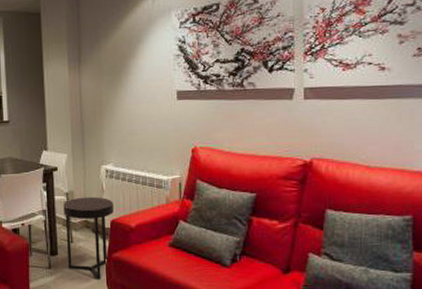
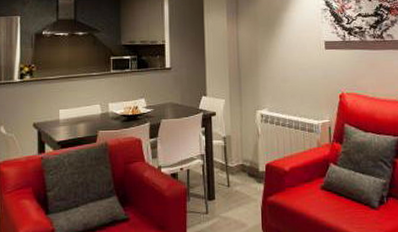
side table: present [63,197,114,280] -> none [221,141,268,225]

